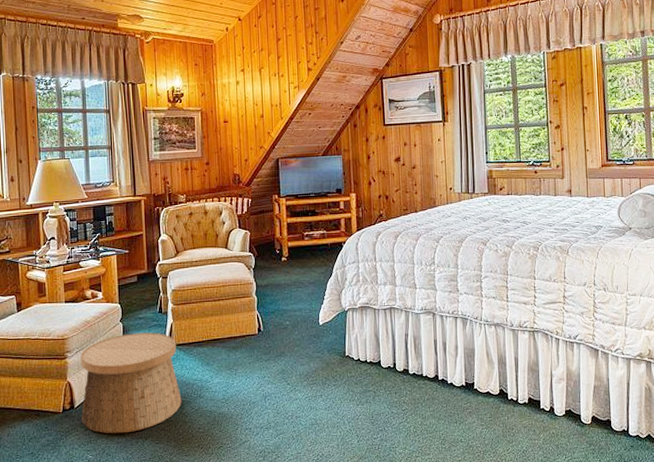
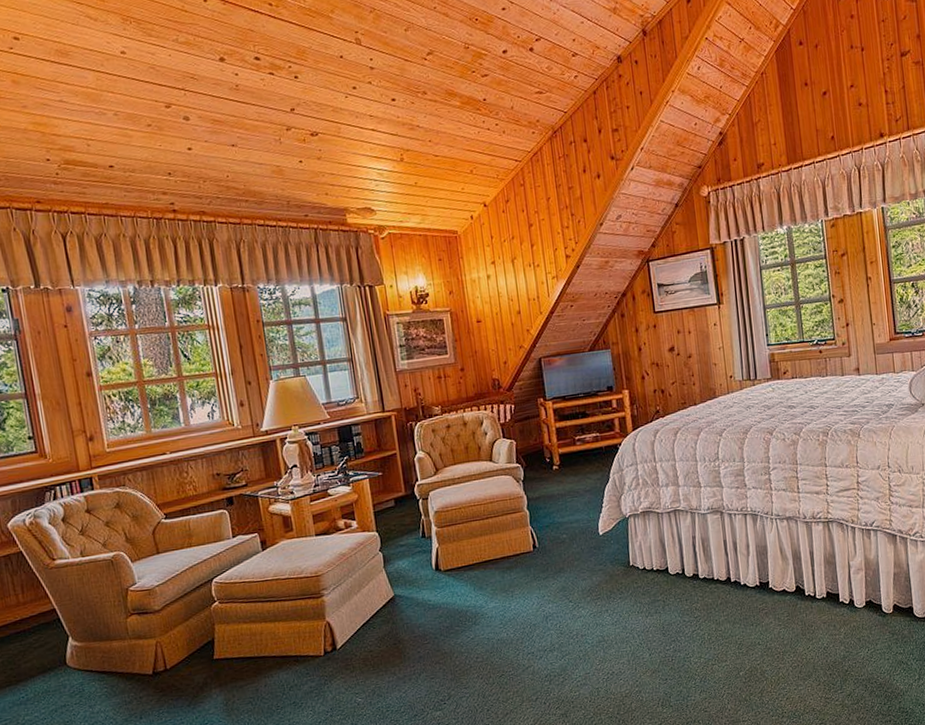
basket: present [80,332,182,434] -> none [338,559,456,674]

